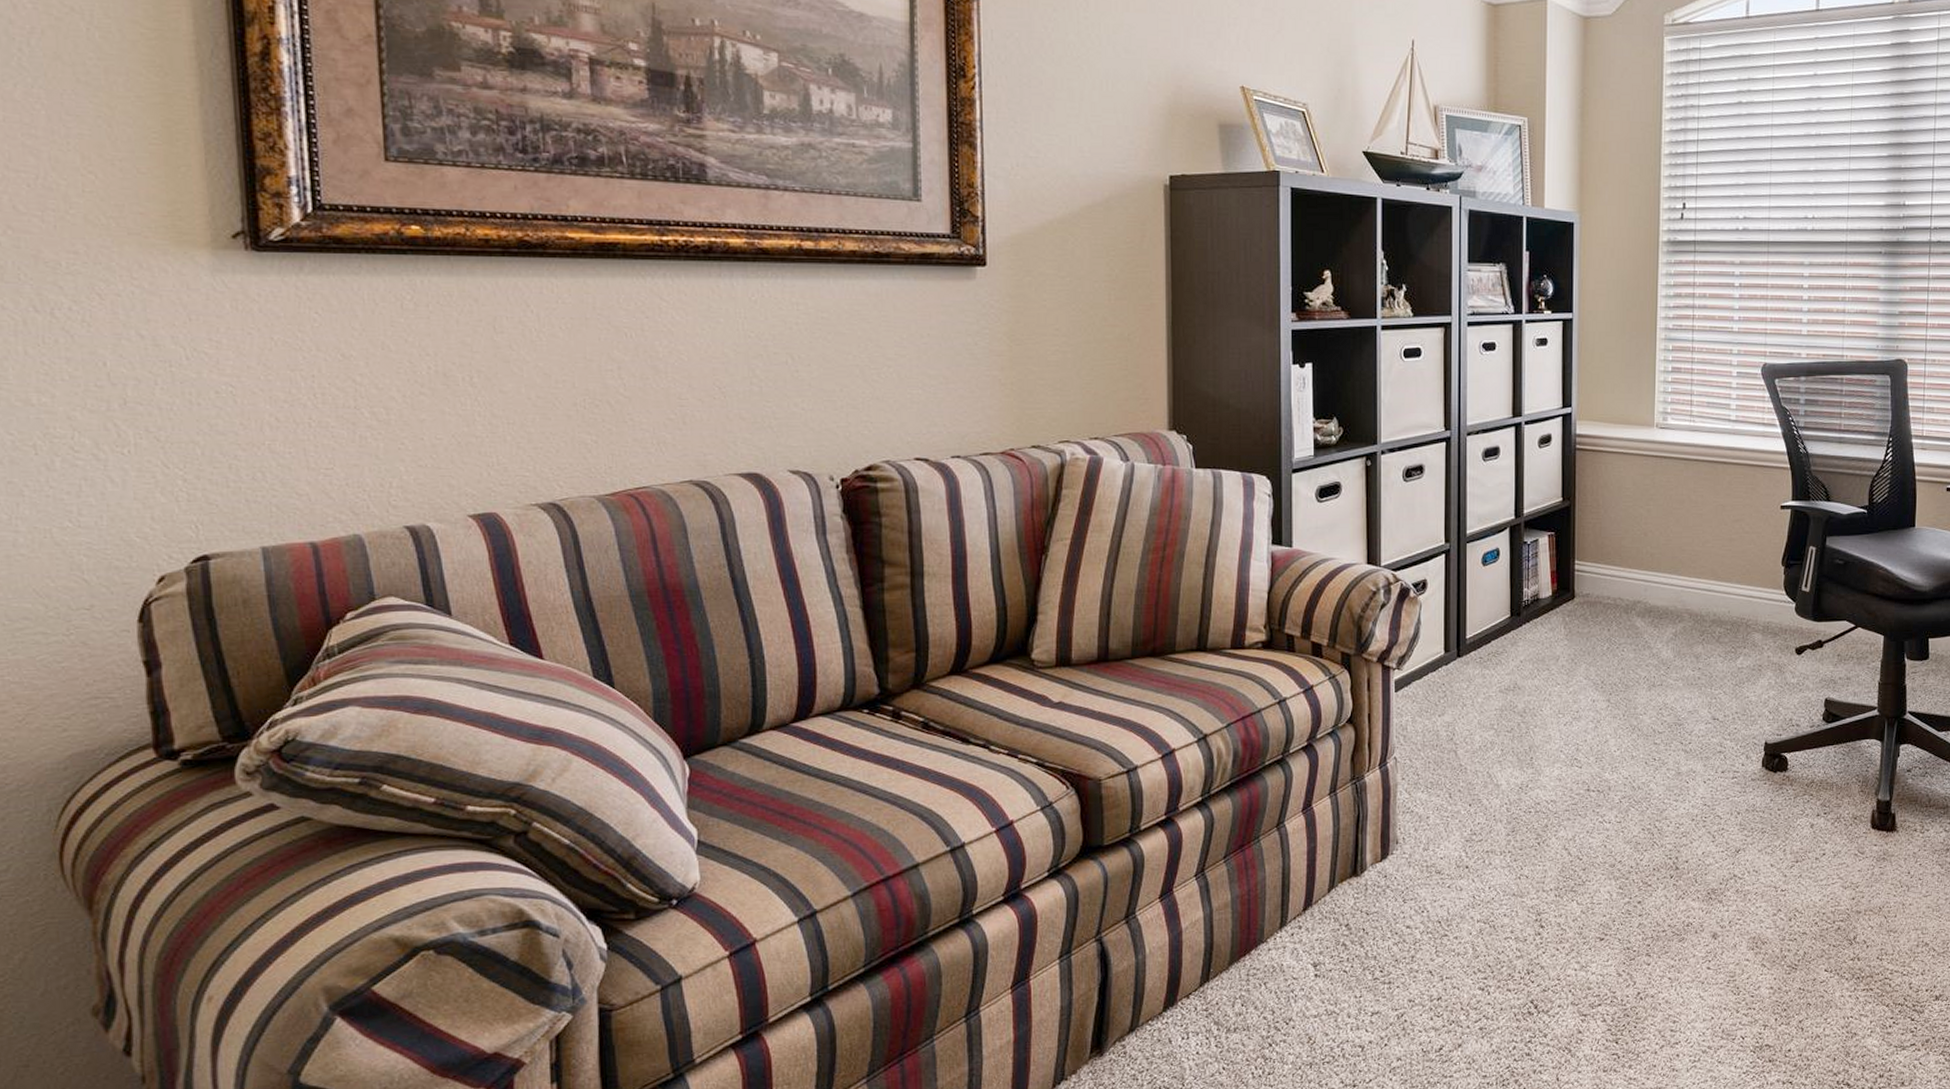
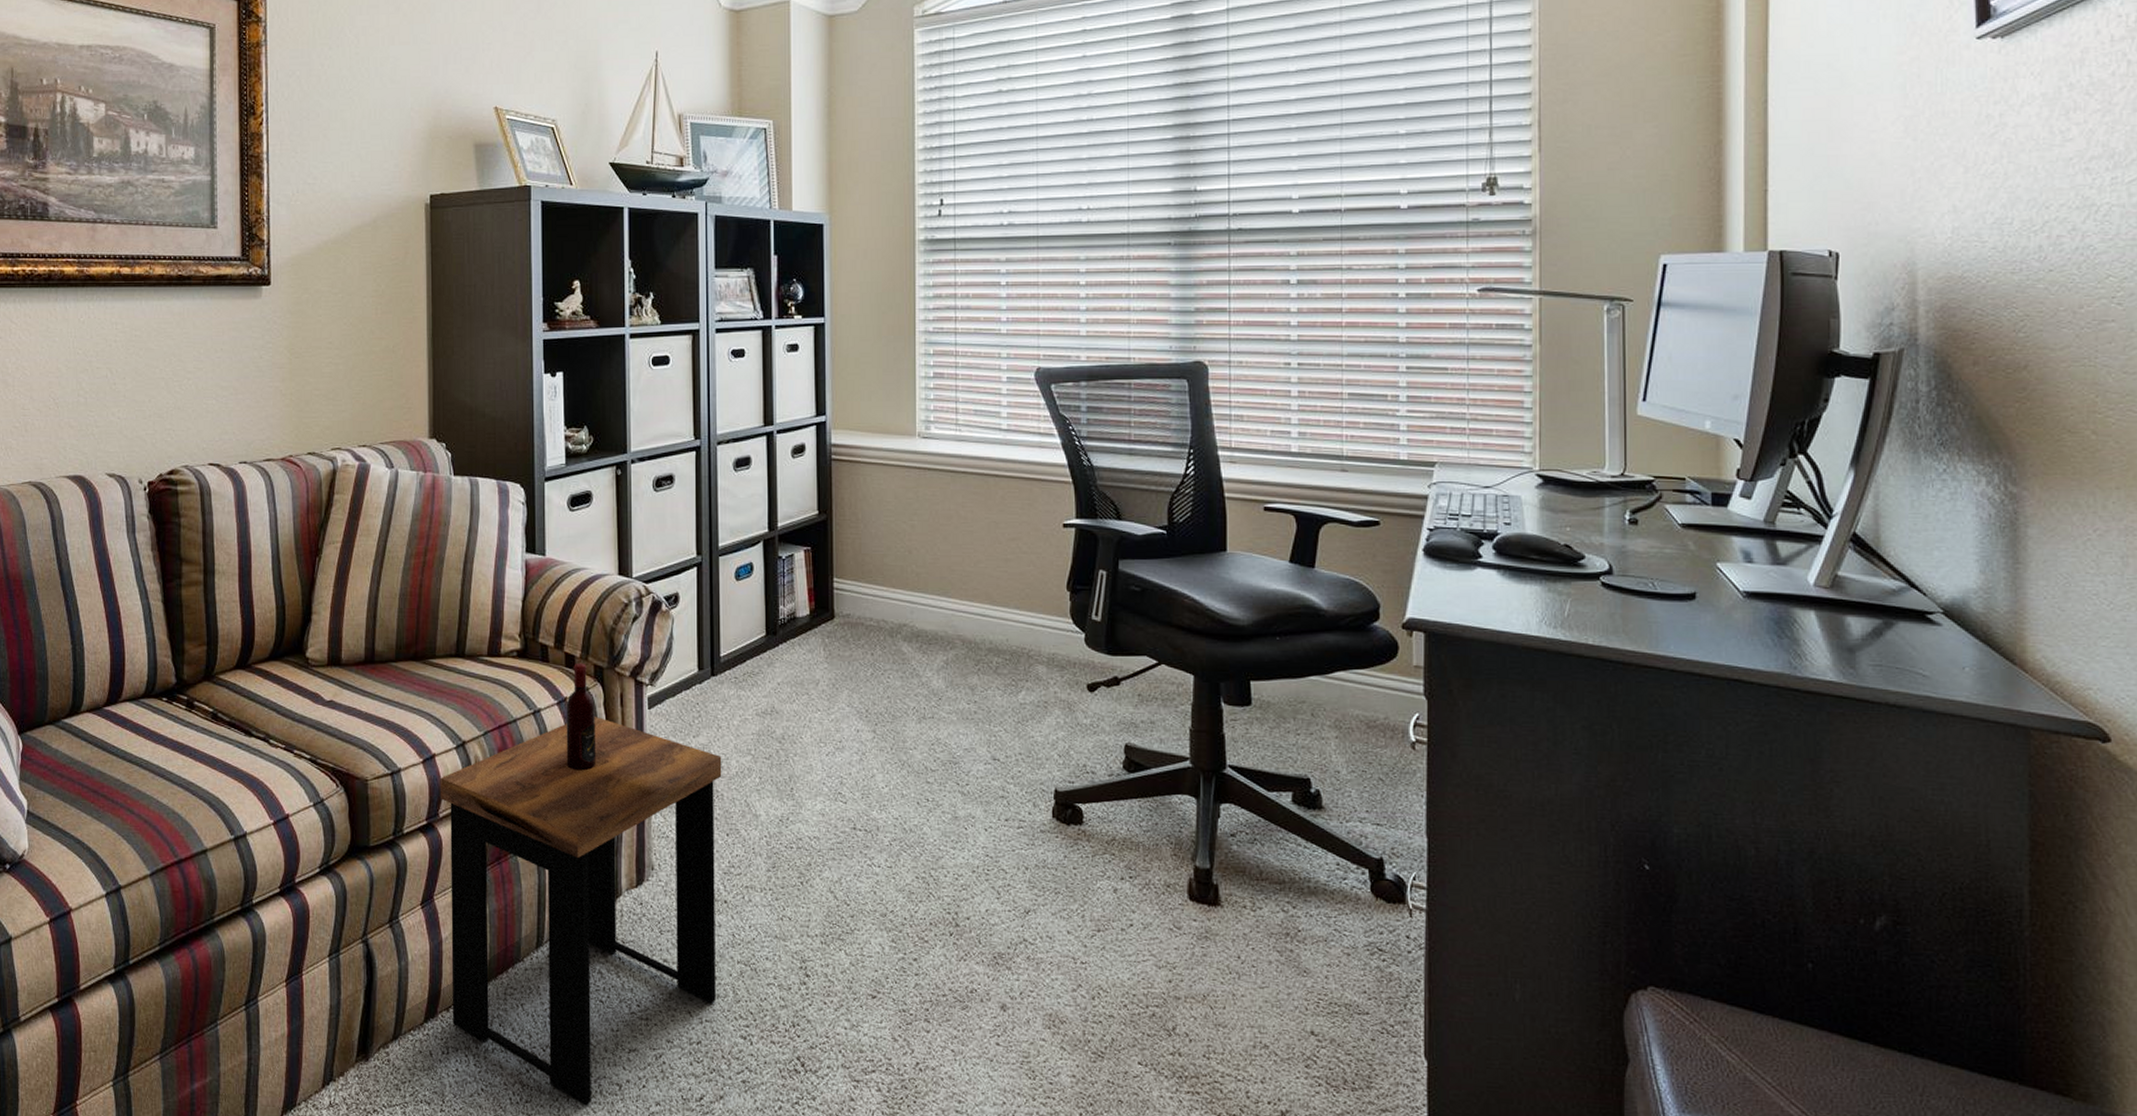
side table: none [1179,650,1466,1070] -> present [440,662,722,1106]

